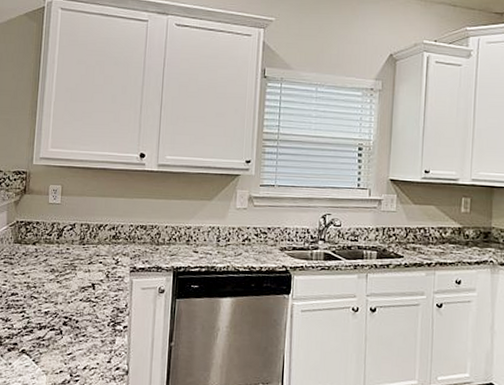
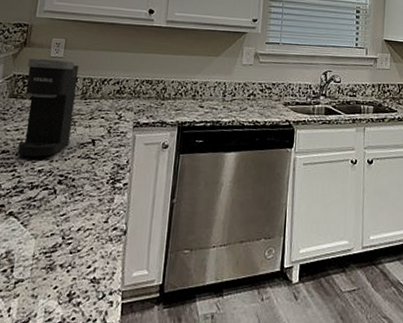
coffee maker: none [25,205,76,300] -> present [17,58,79,157]

